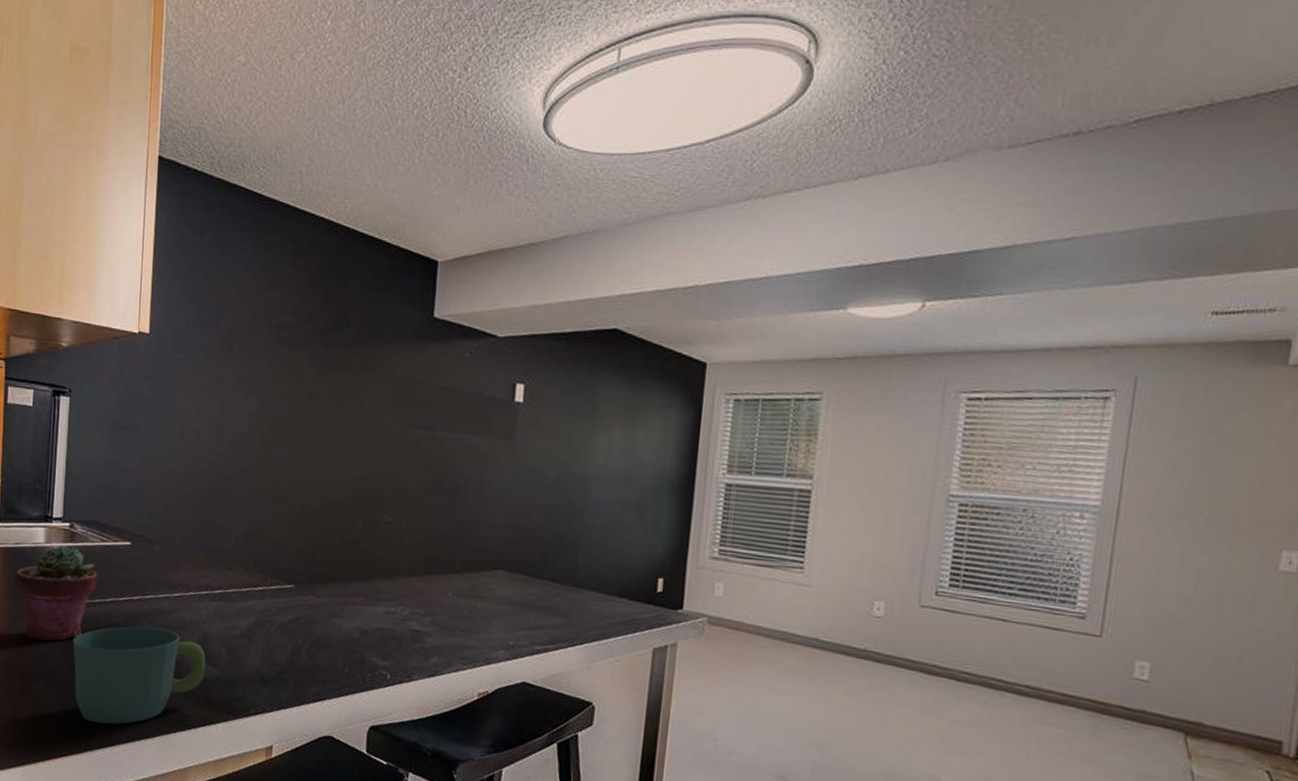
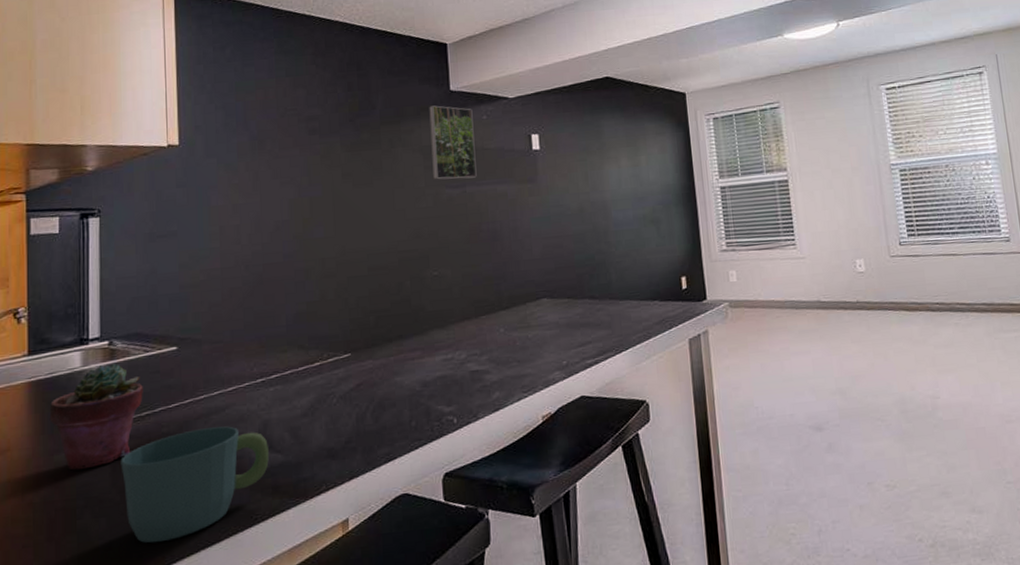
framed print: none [402,332,455,423] -> present [429,105,477,180]

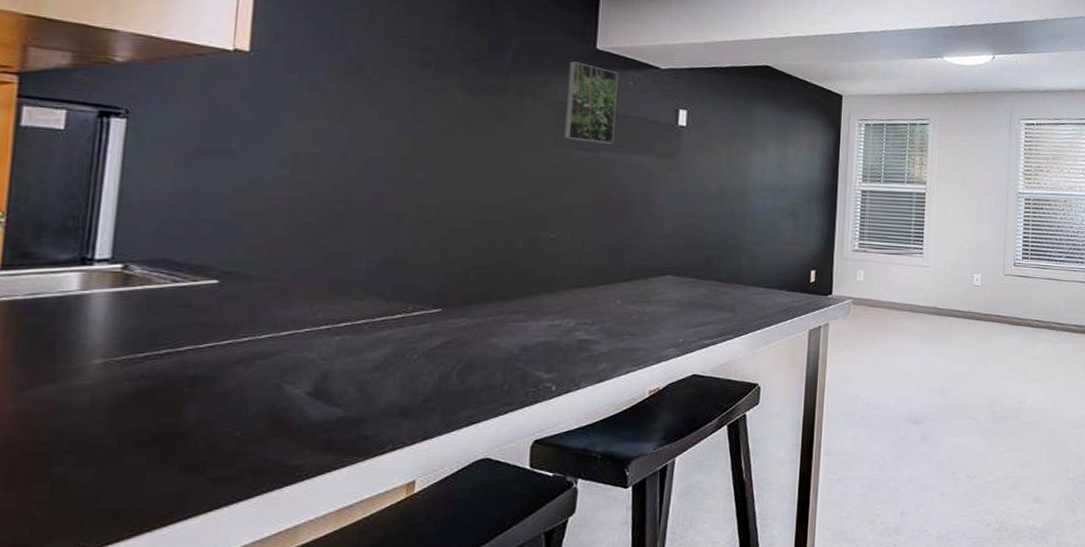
potted succulent: present [49,364,143,471] -> none [24,291,166,409]
mug: present [120,426,269,544] -> none [123,374,326,497]

